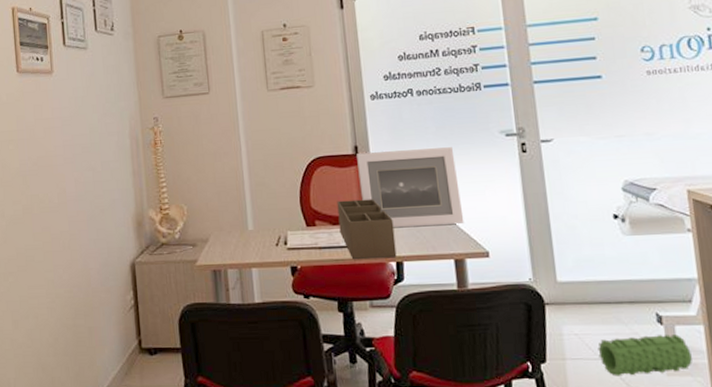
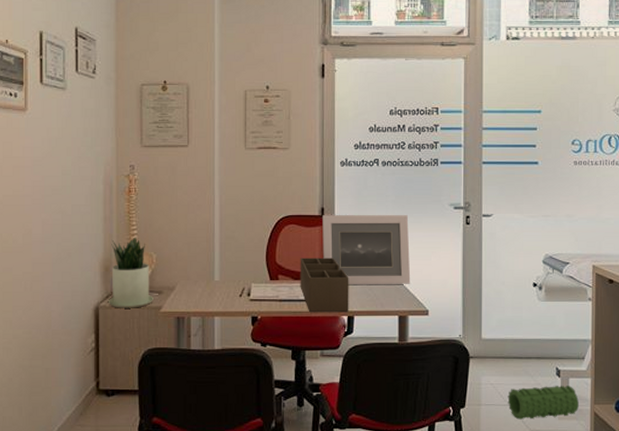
planter: none [142,189,188,264] -> present [108,237,153,308]

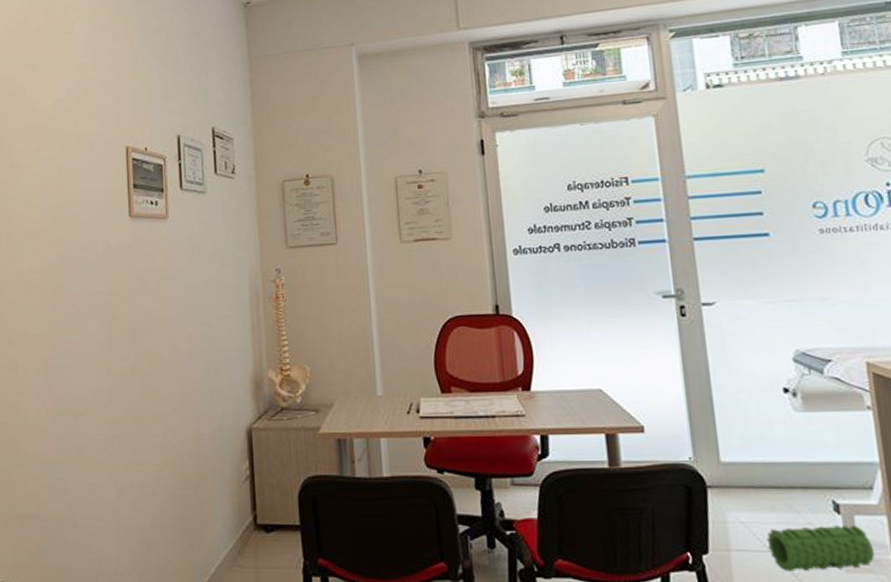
planter: present [108,237,153,308] -> none [261,348,310,430]
desk organizer: present [300,257,349,312] -> none [475,364,541,430]
picture frame: present [322,215,411,284] -> none [497,309,617,396]

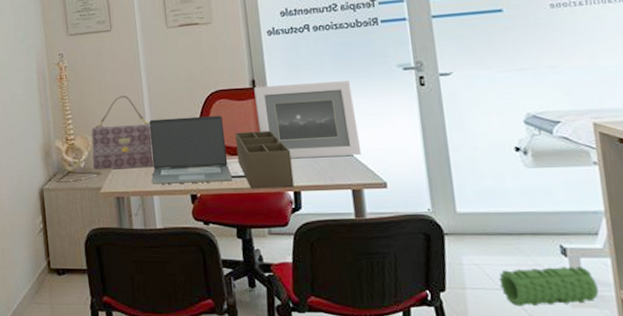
handbag: none [310,319,382,407] -> present [91,95,154,170]
laptop: none [378,345,471,425] -> present [150,115,232,184]
desk organizer: none [475,364,541,430] -> present [235,130,294,188]
picture frame: none [497,309,617,396] -> present [254,81,362,158]

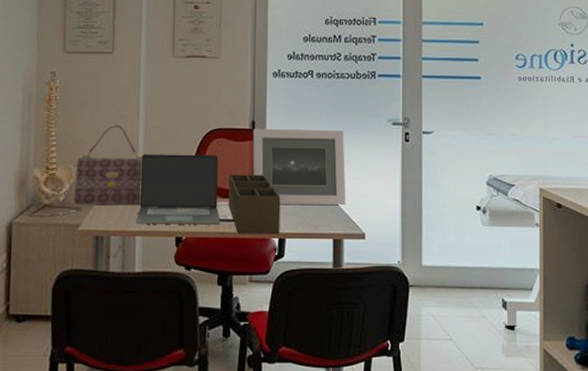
foam roller: present [499,267,599,307] -> none [450,319,527,356]

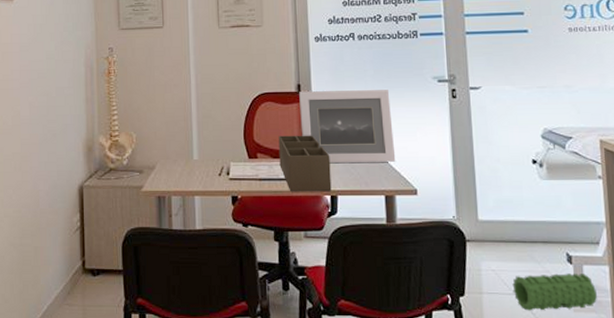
handbag: present [73,125,143,206] -> none [135,93,198,168]
laptop: present [135,154,220,225] -> none [193,118,273,185]
foam roller: none [450,319,527,356] -> present [512,274,597,311]

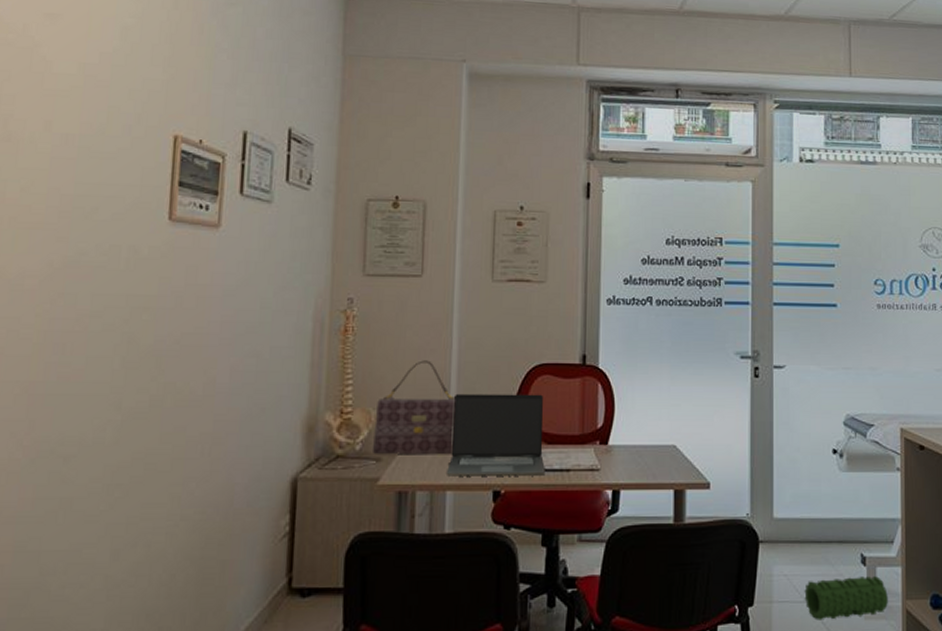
handbag: none [135,93,198,168] -> present [372,360,456,455]
laptop: none [193,118,273,185] -> present [445,393,545,476]
desk organizer: present [278,135,332,191] -> none [554,416,615,485]
picture frame: present [299,90,396,163] -> none [583,364,689,450]

